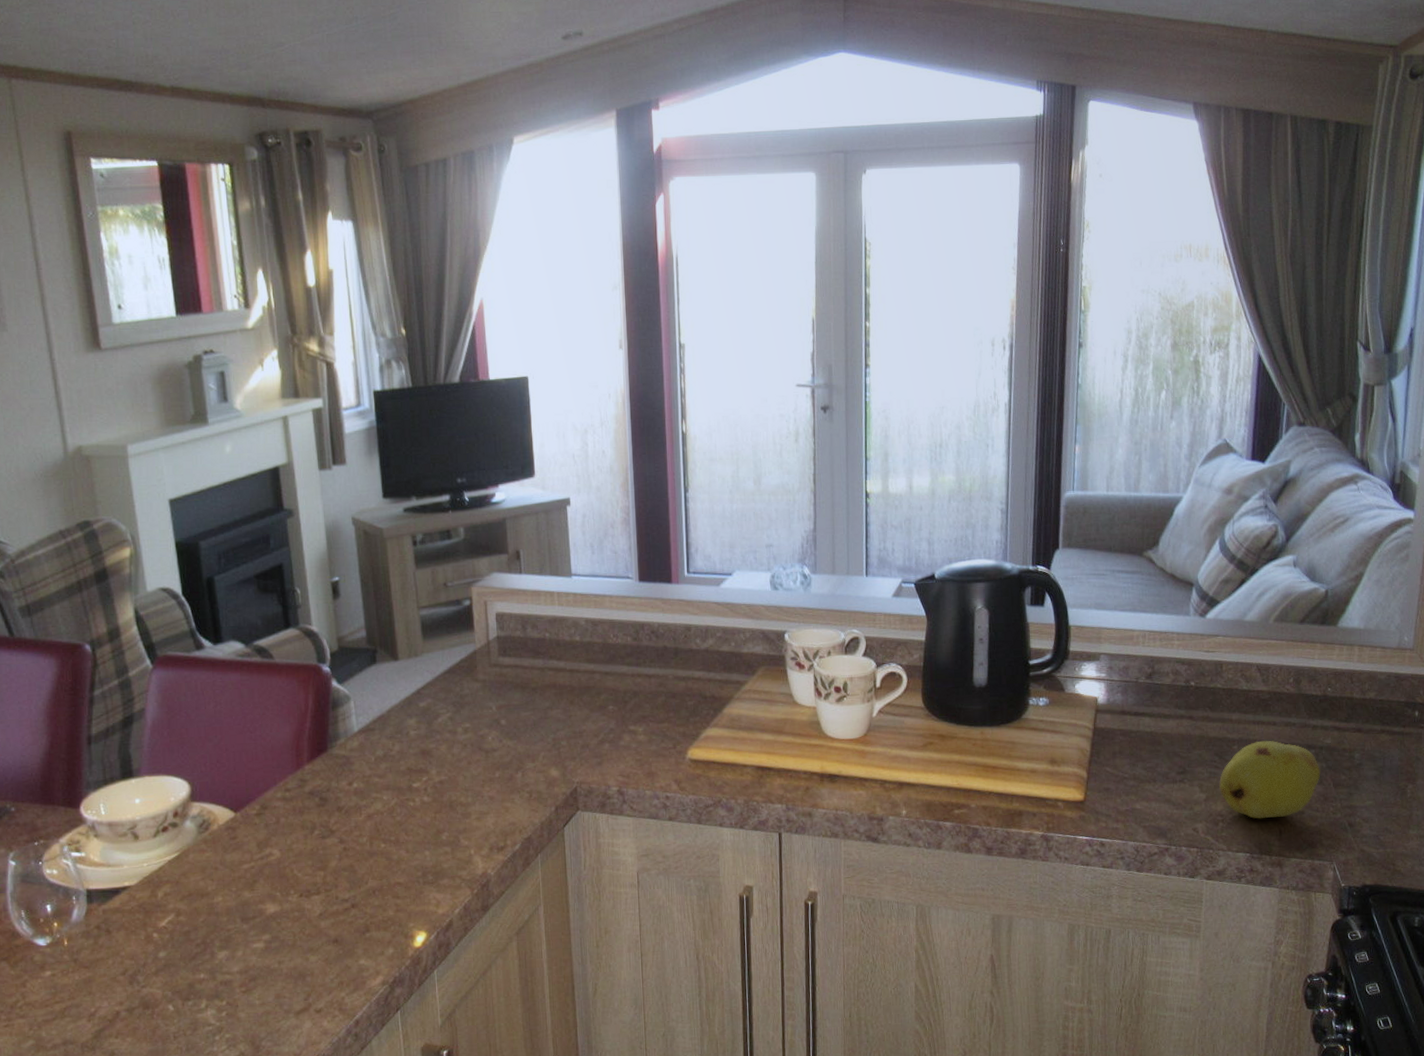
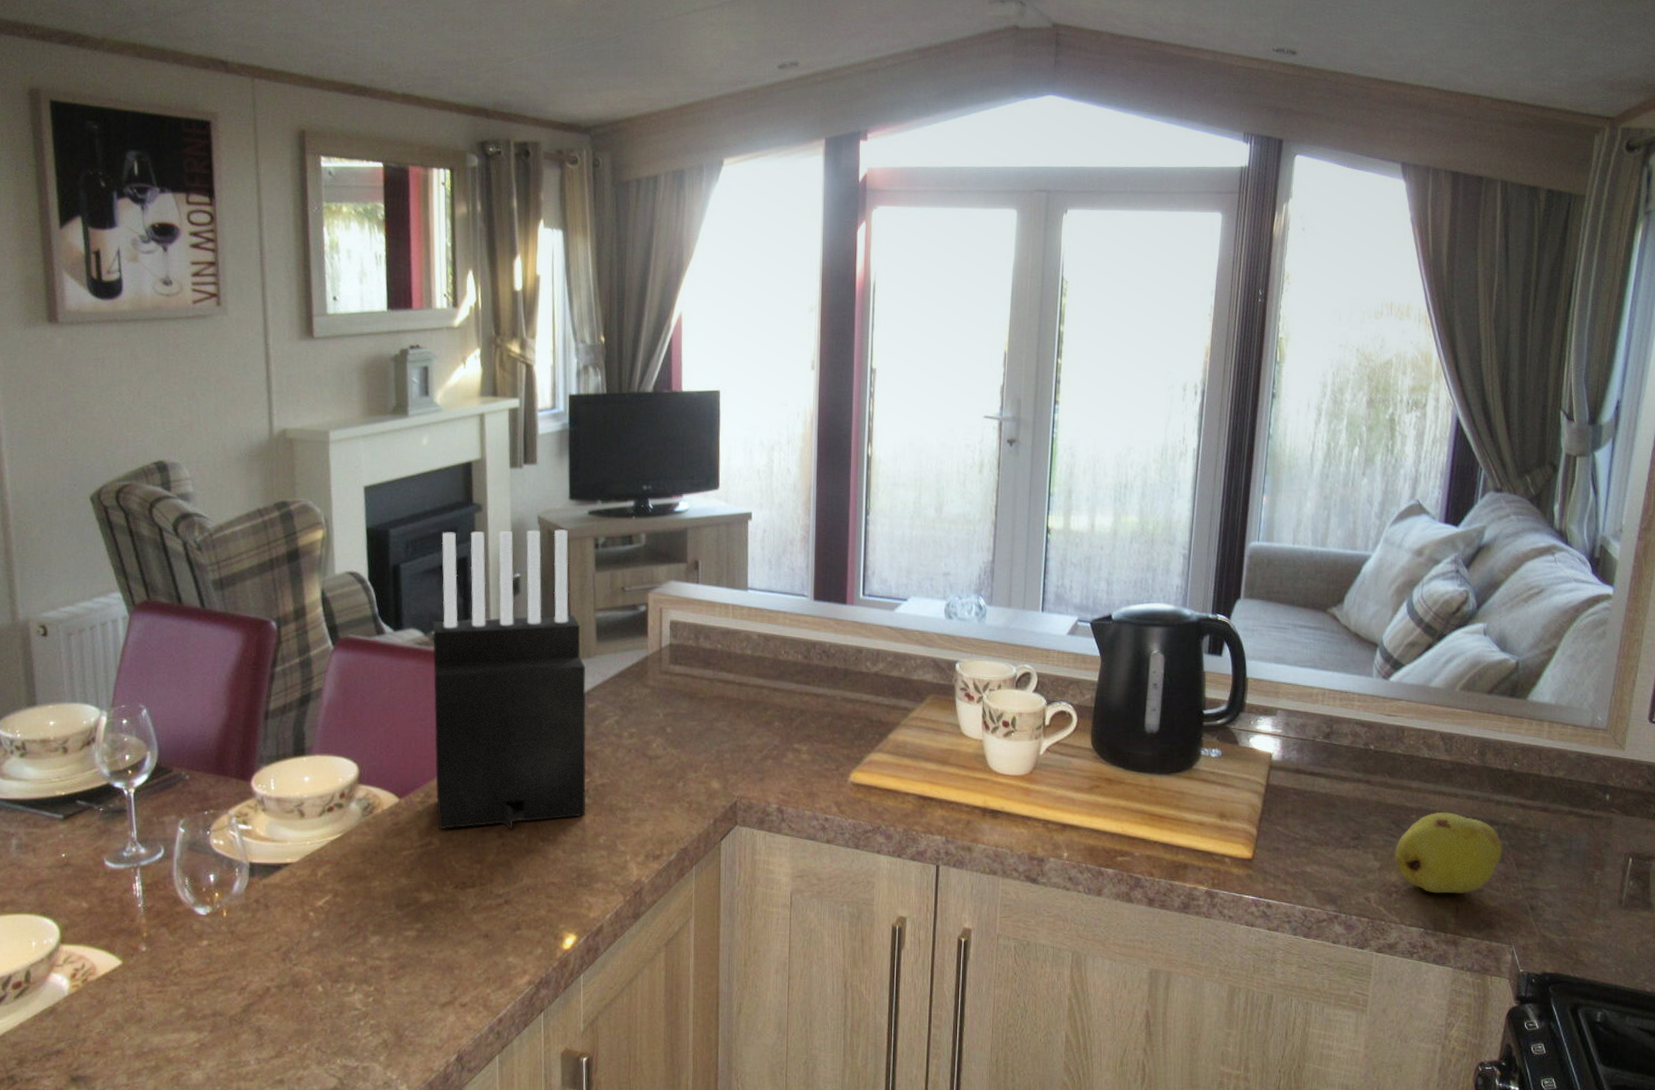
knife block: none [253,529,426,840] -> present [433,529,587,831]

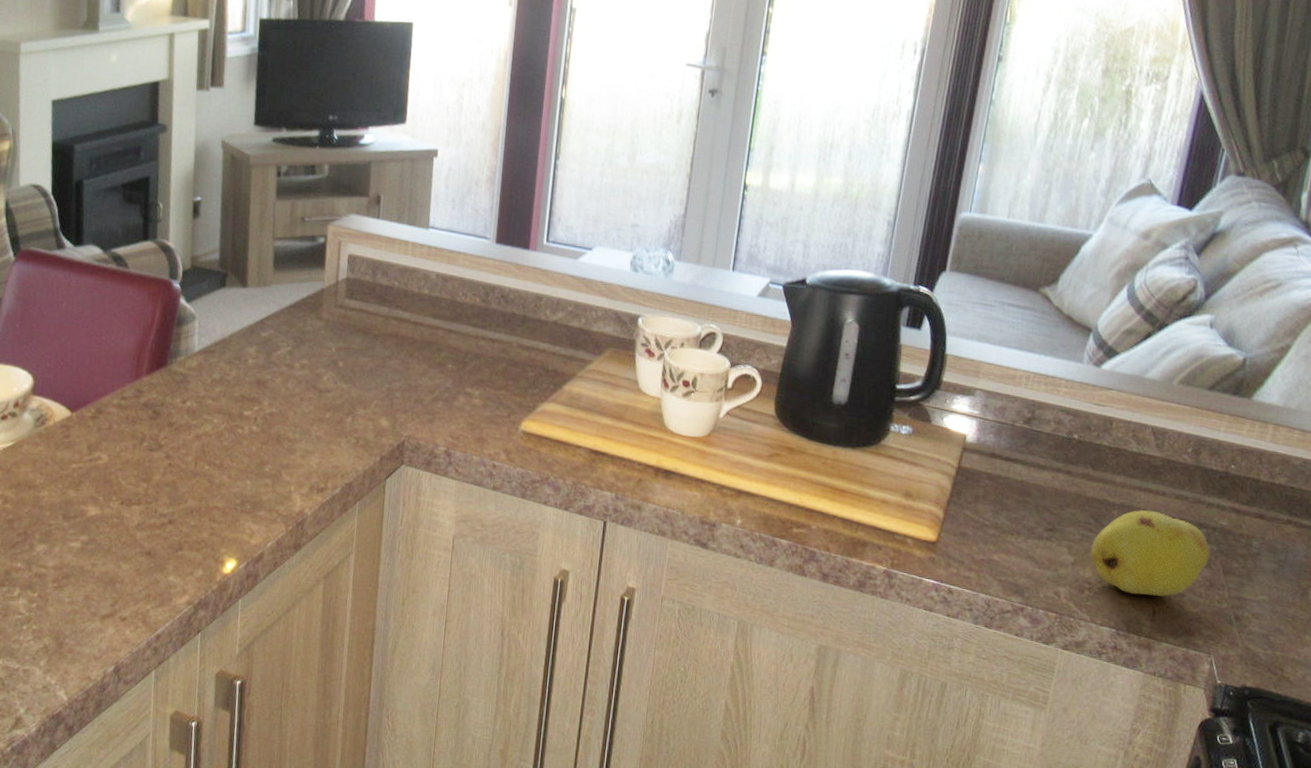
knife block: present [433,529,587,831] -> none [107,150,261,452]

